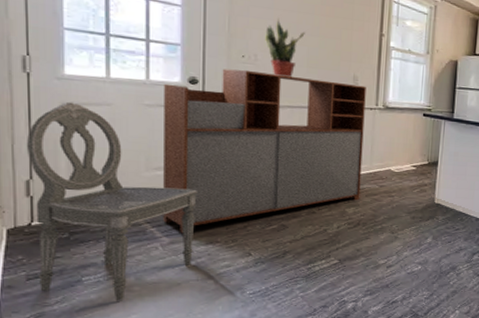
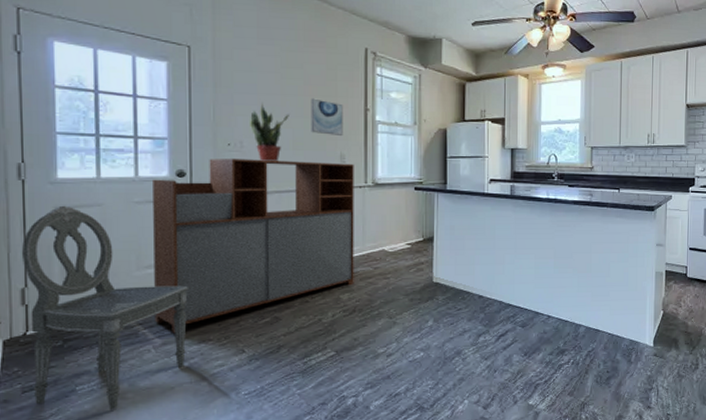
wall art: none [326,18,359,59] -> present [311,98,343,137]

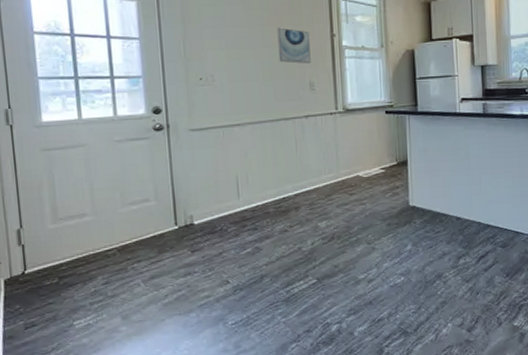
dining chair: present [22,205,188,410] -> none [15,147,173,343]
storage cabinet: present [153,159,354,334] -> none [131,91,331,267]
potted plant: present [250,102,289,161] -> none [219,34,257,93]

